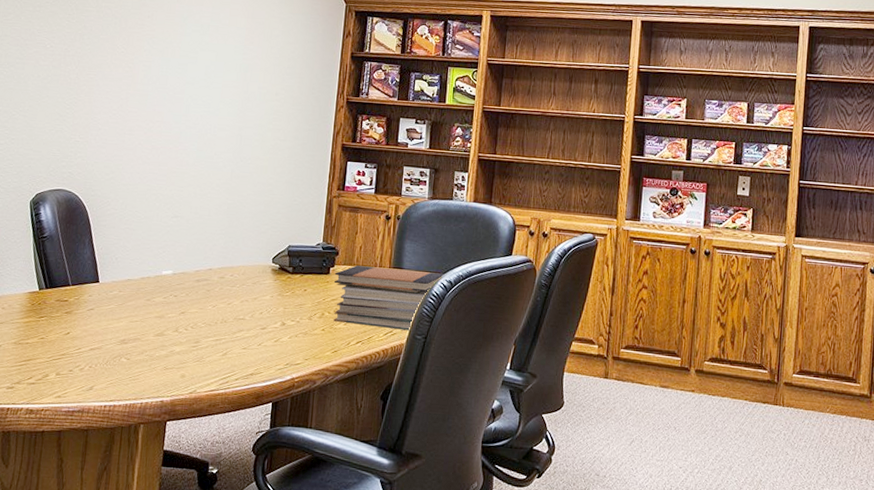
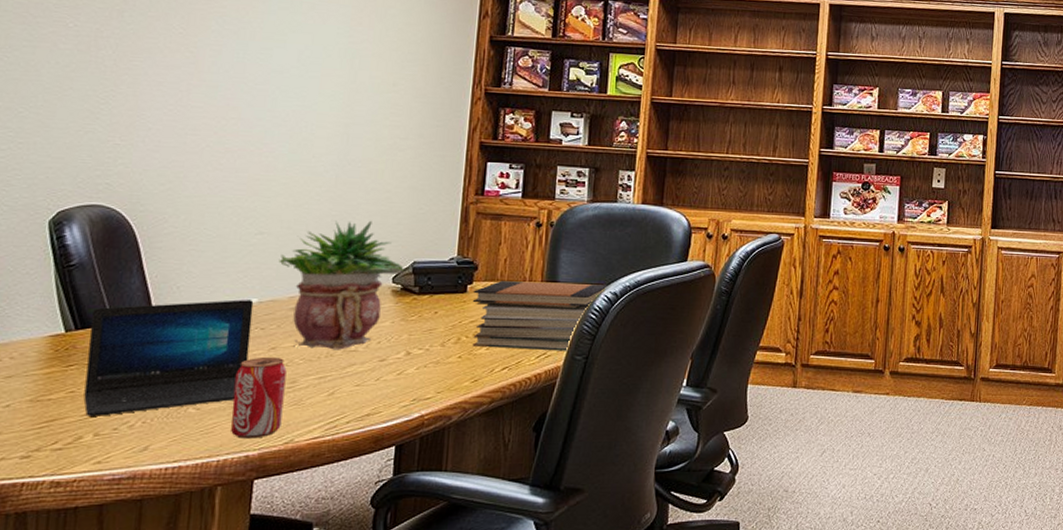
laptop: none [50,271,170,360] -> present [83,300,254,416]
beverage can: none [151,319,192,387] -> present [230,356,287,439]
potted plant: none [188,208,282,318] -> present [278,220,405,350]

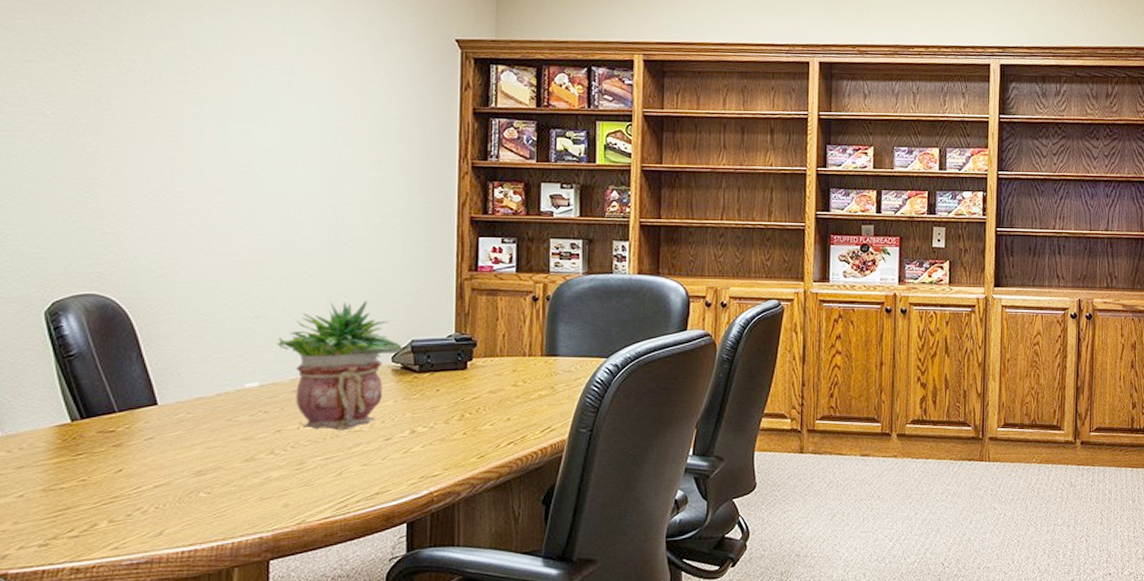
laptop: present [83,300,254,416] -> none [95,384,255,504]
beverage can: present [230,356,287,439] -> none [242,439,293,521]
book stack: present [472,280,608,351] -> none [473,355,608,425]

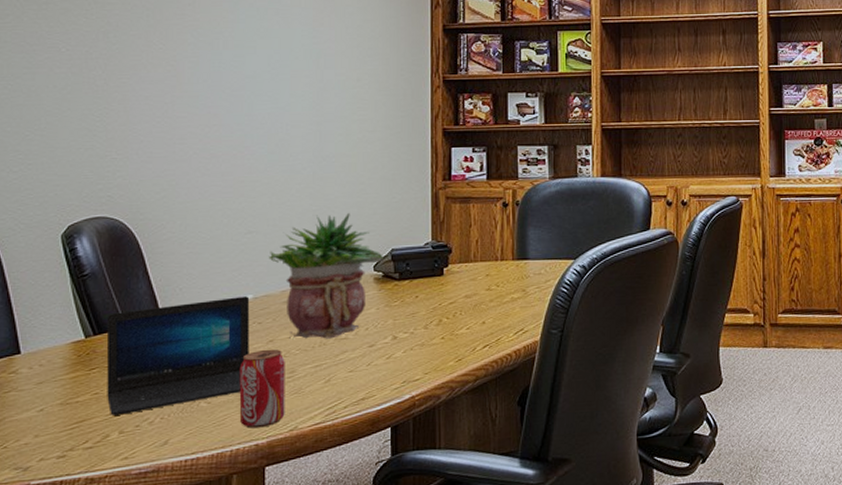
laptop: none [95,384,255,504] -> present [106,296,250,416]
beverage can: none [242,439,293,521] -> present [239,349,285,429]

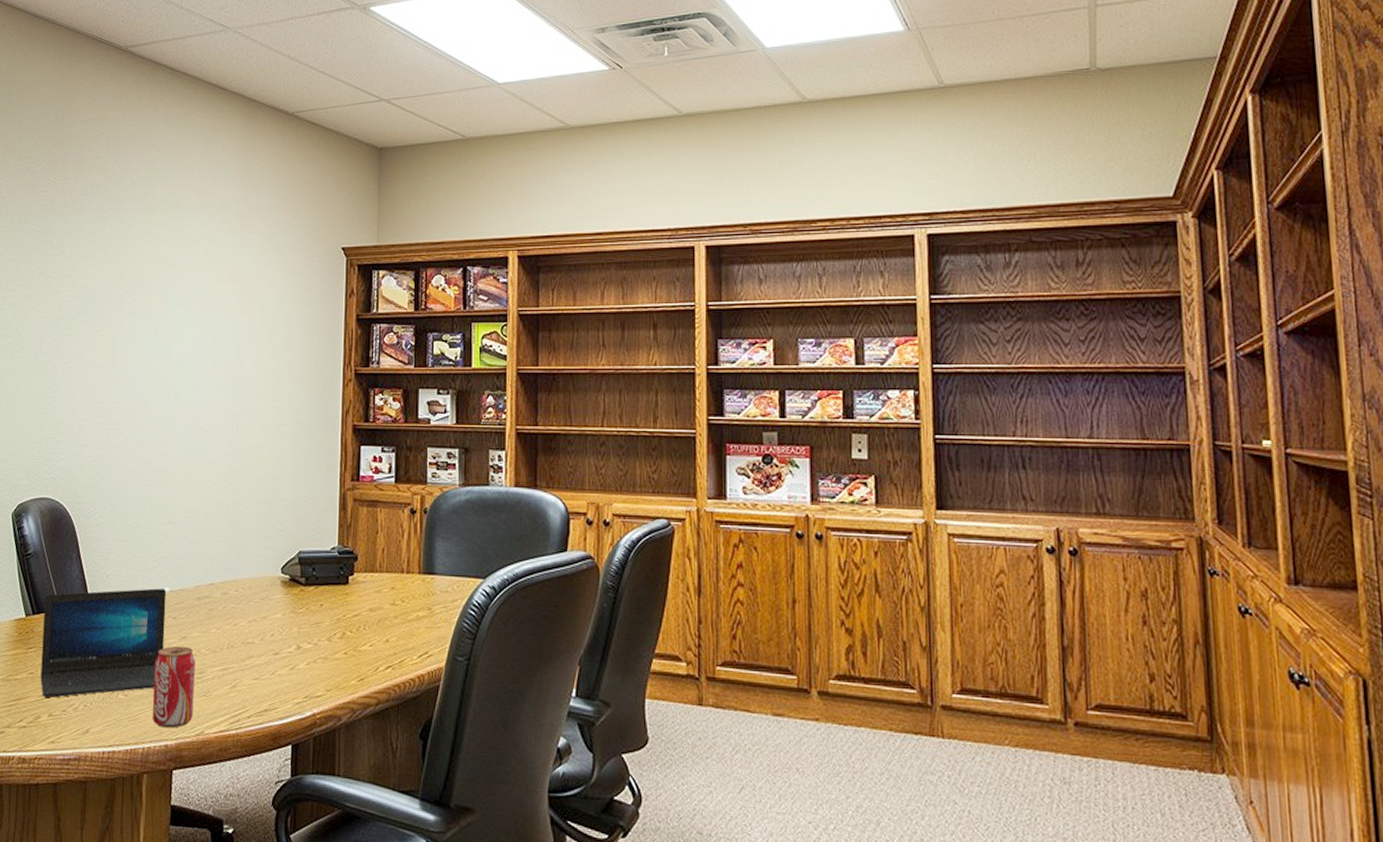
potted plant: present [268,212,385,339] -> none [185,509,292,642]

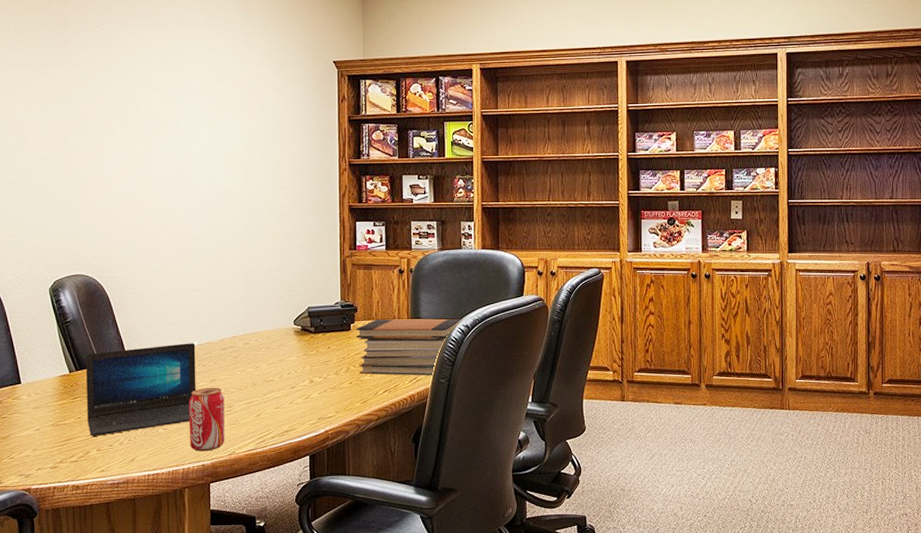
book stack: none [354,571,485,651] -> present [355,318,460,376]

